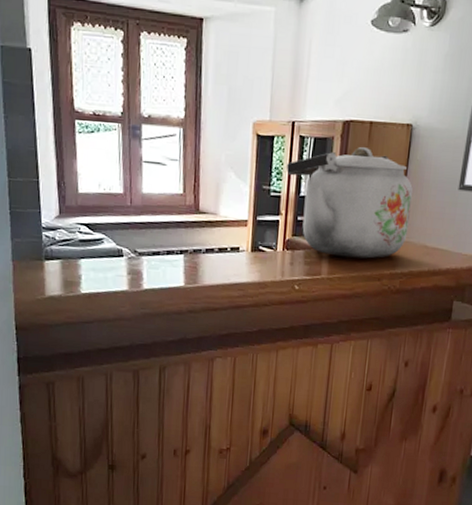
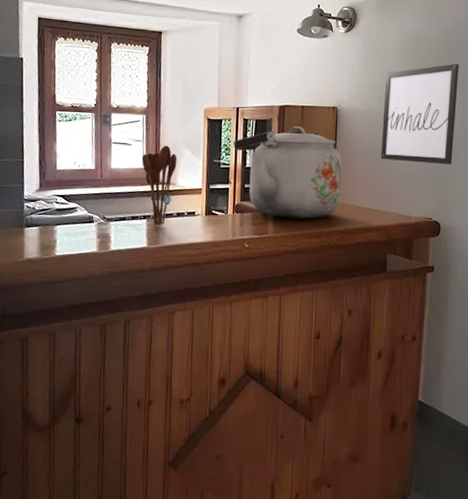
utensil holder: none [178,166,220,263] -> present [141,145,177,226]

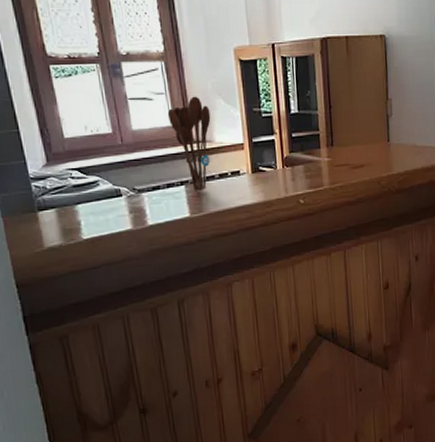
kettle: present [234,125,343,219] -> none [273,60,397,167]

